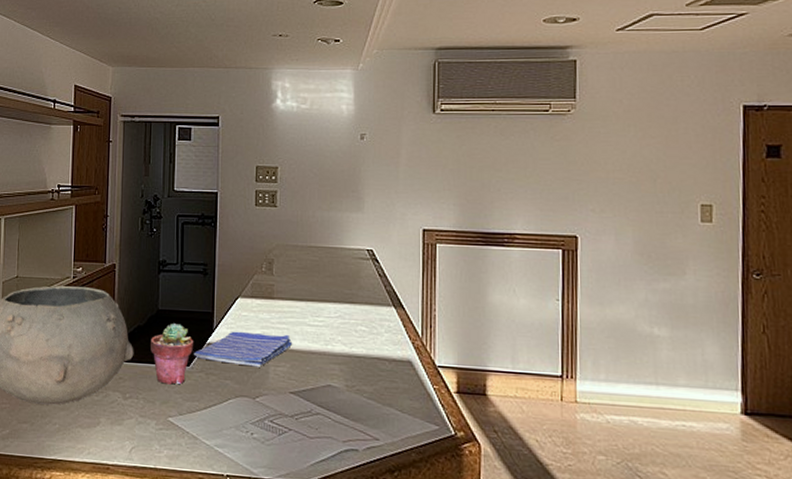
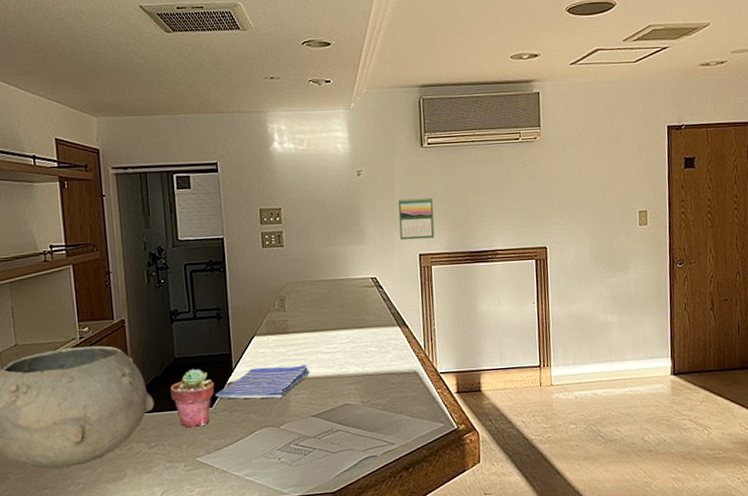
calendar: none [402,167,443,213] -> present [398,197,435,241]

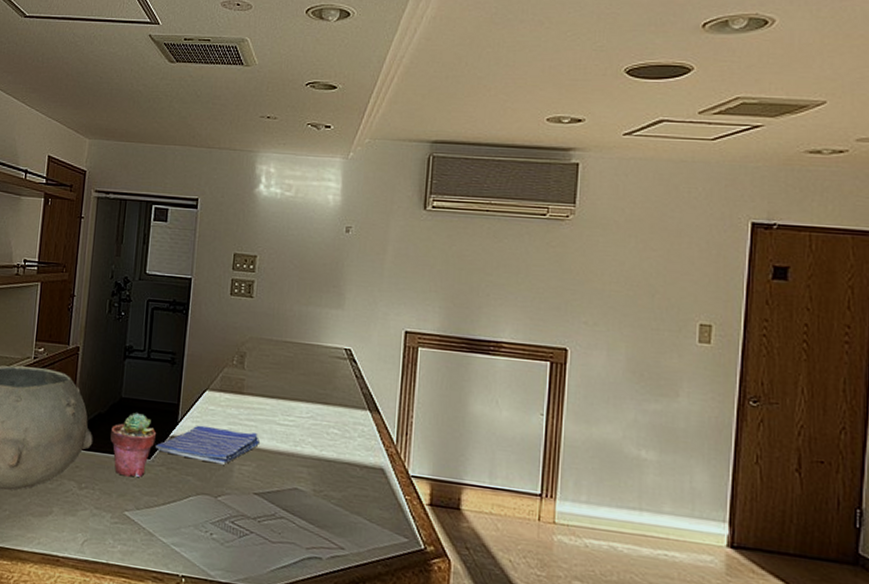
calendar: present [398,197,435,241] -> none [385,264,430,316]

